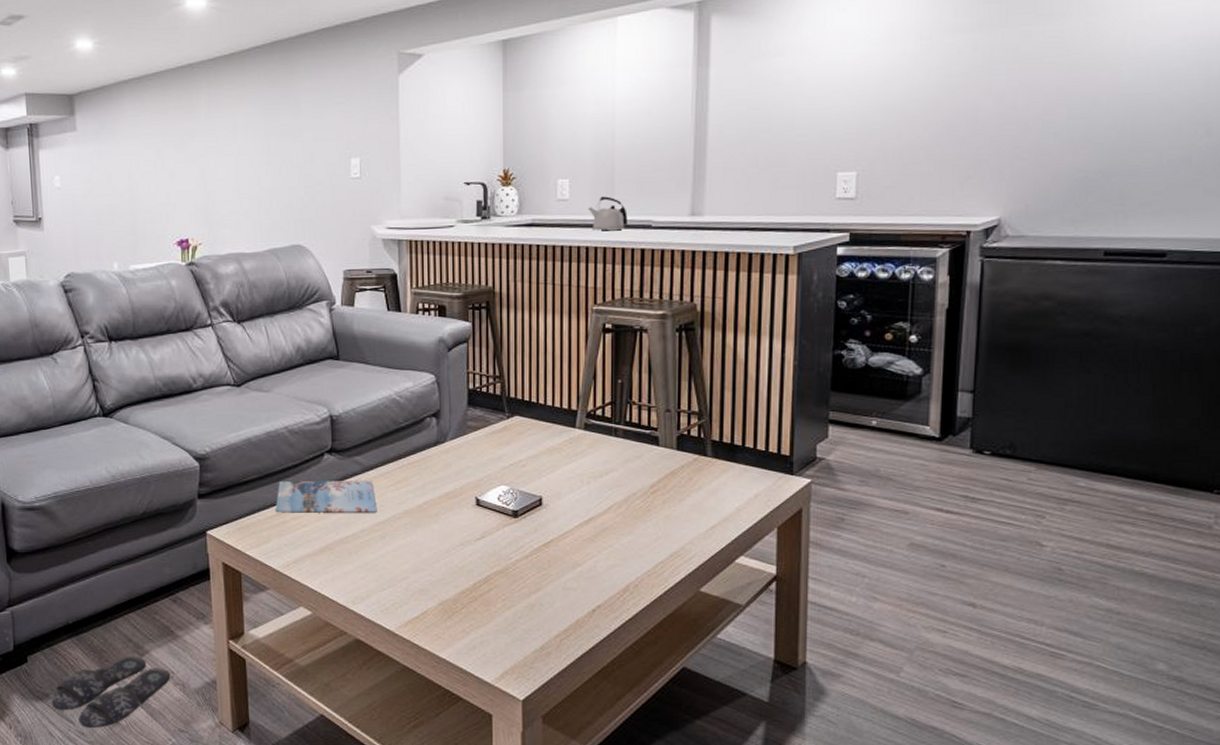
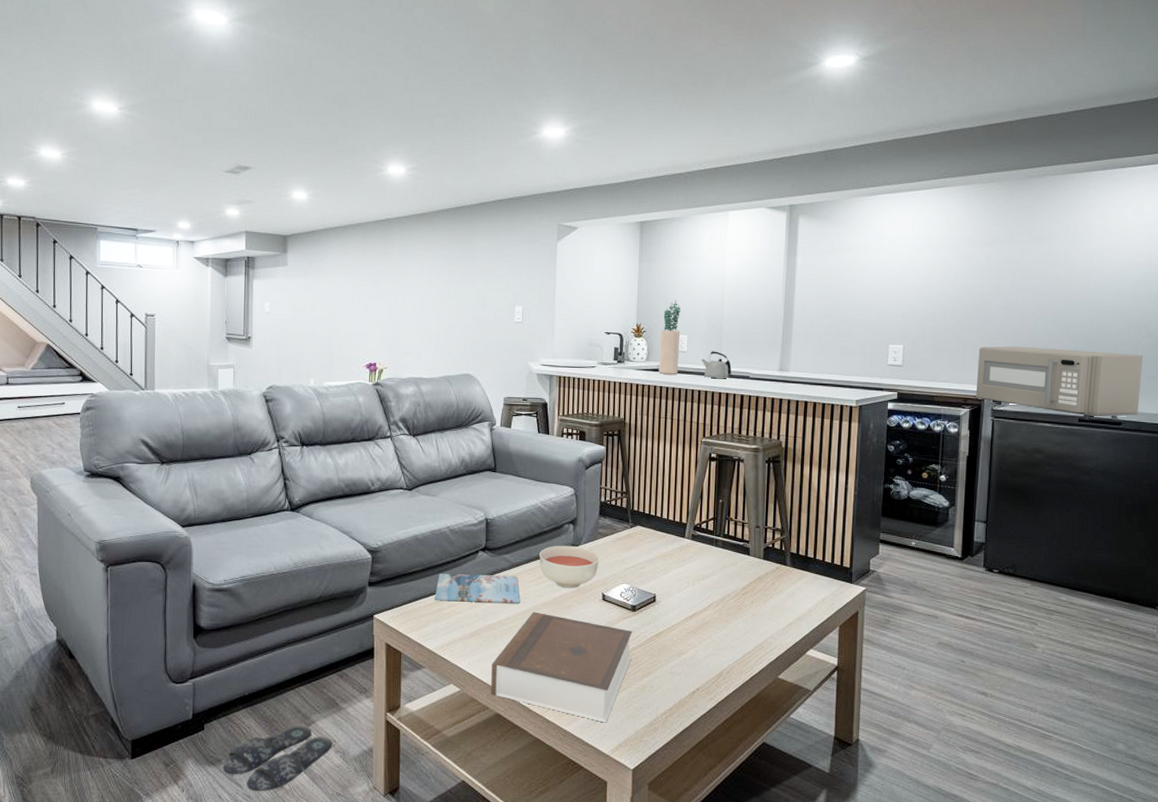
book: none [347,521,515,648] -> present [491,611,632,723]
bowl: none [396,442,470,493] -> present [539,545,599,588]
vase: none [533,135,560,229] -> present [658,300,681,374]
microwave: none [957,161,1199,253] -> present [975,346,1143,420]

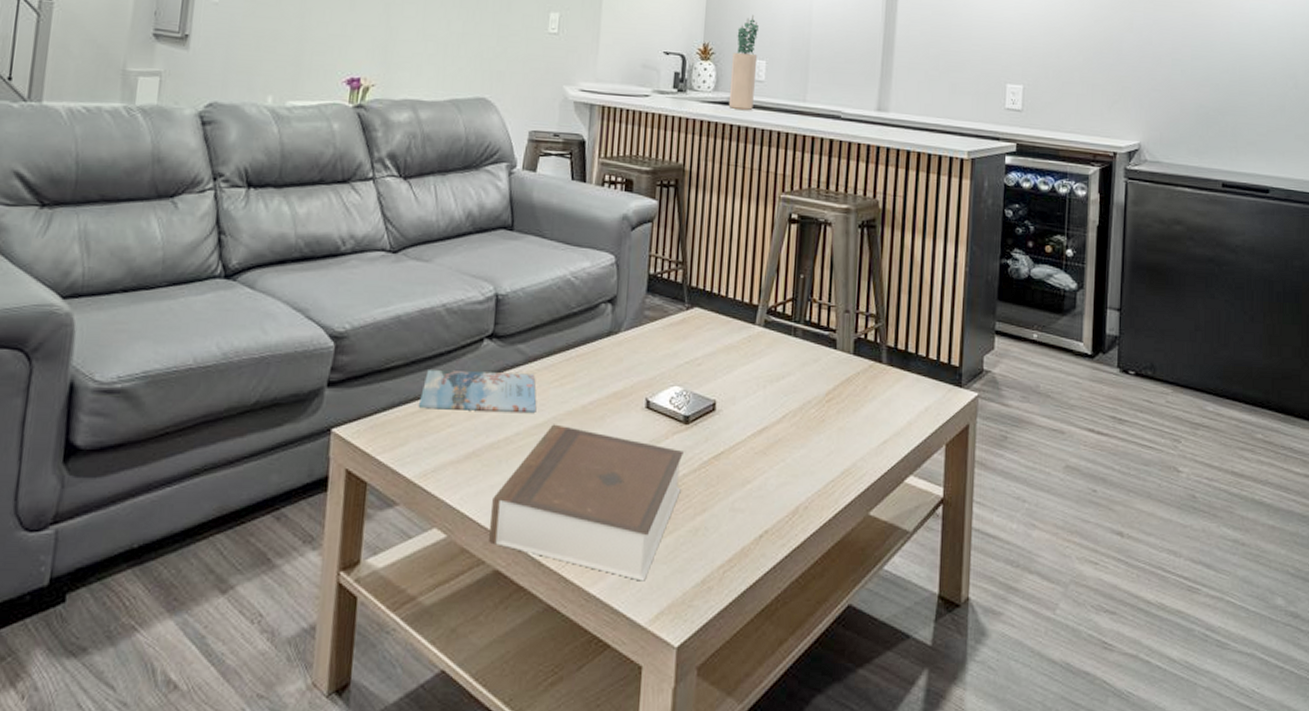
slippers: present [222,725,333,792] -> none [88,592,258,697]
bowl: present [539,545,599,588] -> none [564,332,645,392]
kettle: present [701,351,731,379] -> none [781,82,819,118]
microwave: present [975,346,1143,420] -> none [1106,91,1290,186]

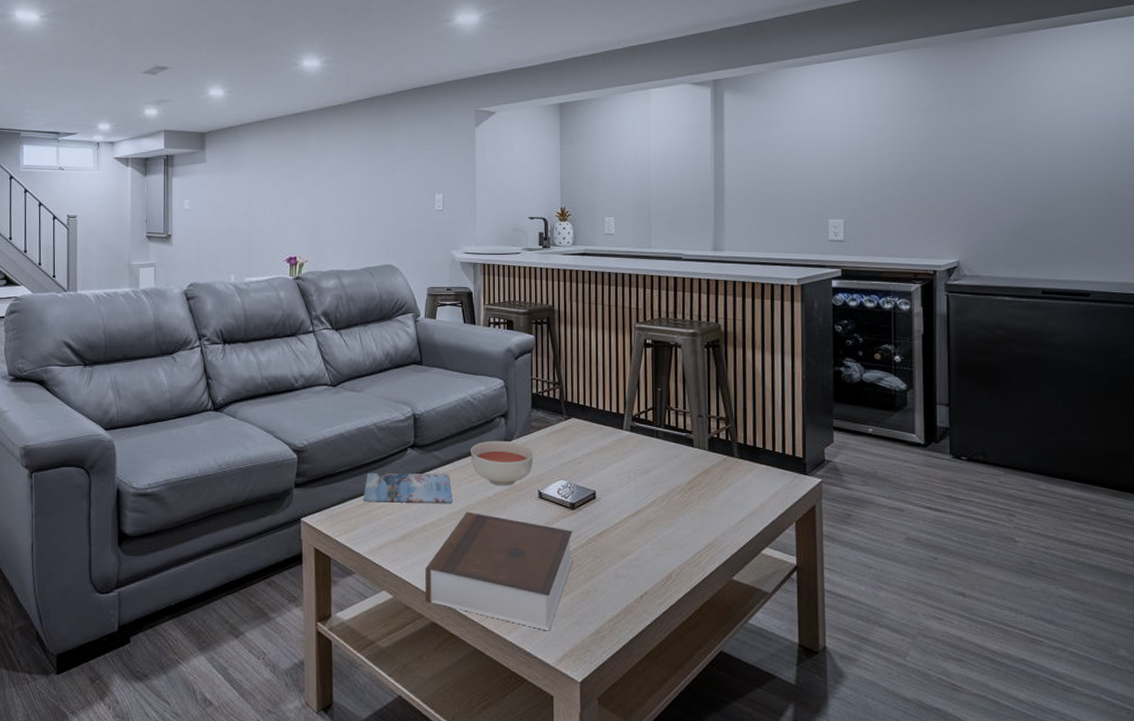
bowl: none [564,332,645,392] -> present [470,440,534,486]
vase: present [728,15,758,110] -> none [585,181,607,258]

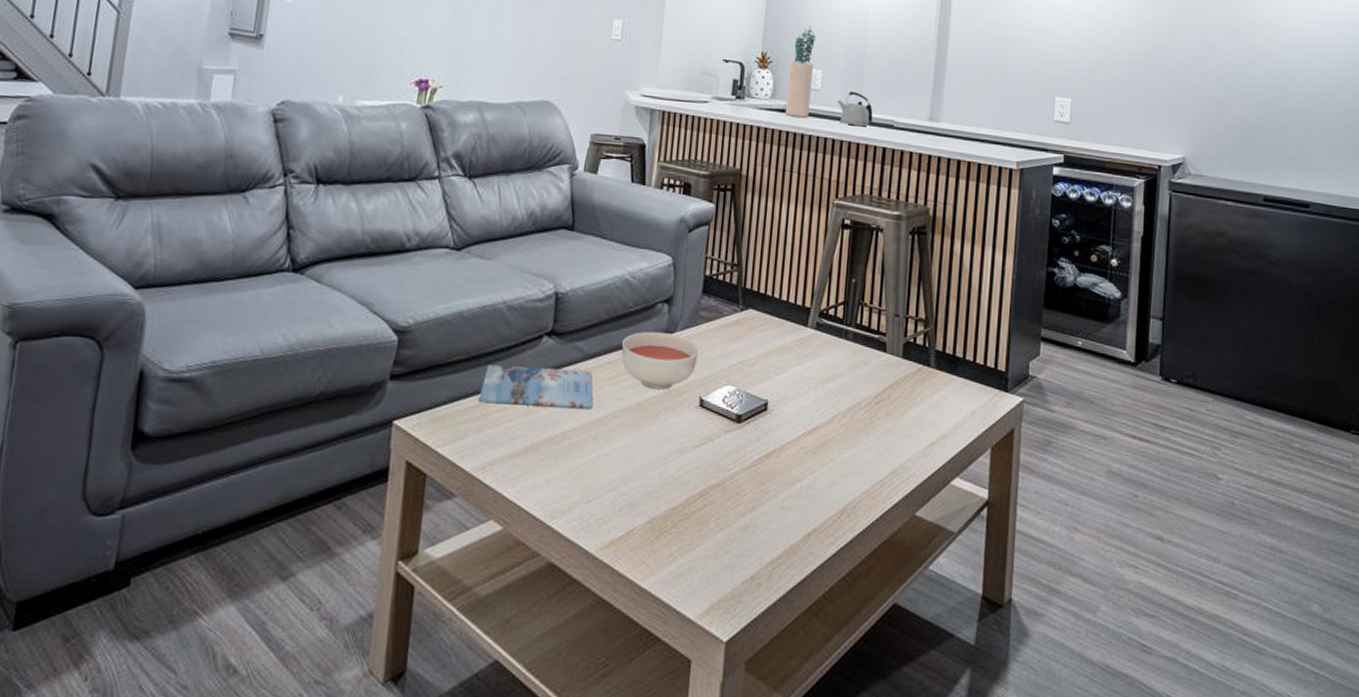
book: present [425,511,573,631] -> none [544,420,735,577]
vase: none [585,181,607,258] -> present [785,25,815,118]
kettle: none [630,232,663,261] -> present [837,91,873,127]

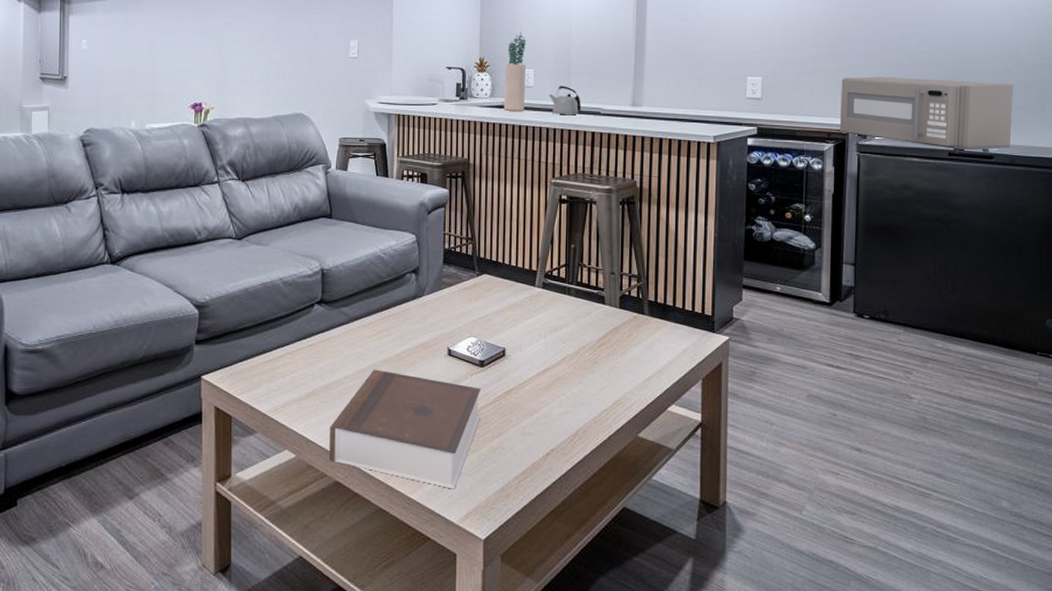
magazine: present [478,365,593,409] -> none [266,329,360,360]
book: none [544,420,735,577] -> present [329,369,481,489]
bowl: present [621,331,699,390] -> none [379,296,444,343]
microwave: none [1151,105,1331,200] -> present [839,76,1013,154]

